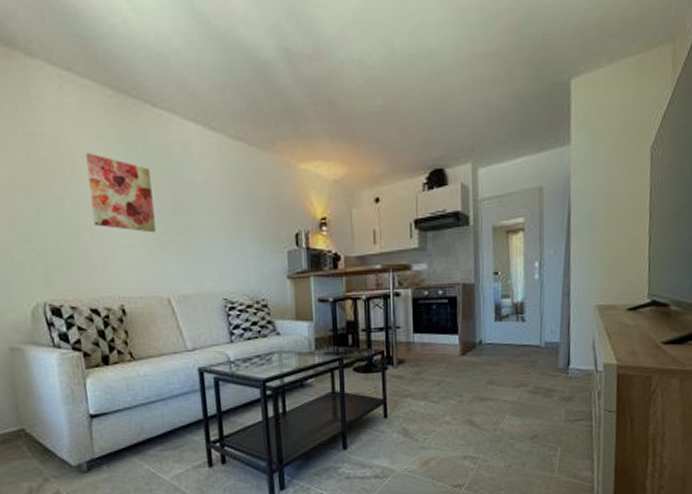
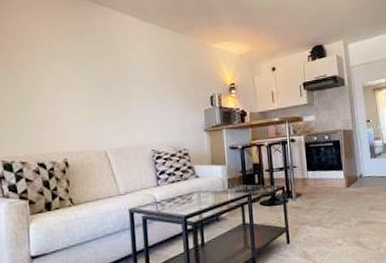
wall art: present [86,153,156,233] -> none [43,40,97,100]

